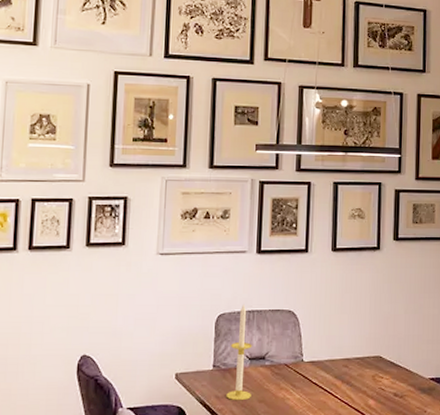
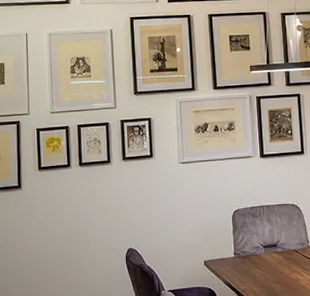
candle: present [226,304,252,401] -> none [247,201,269,283]

